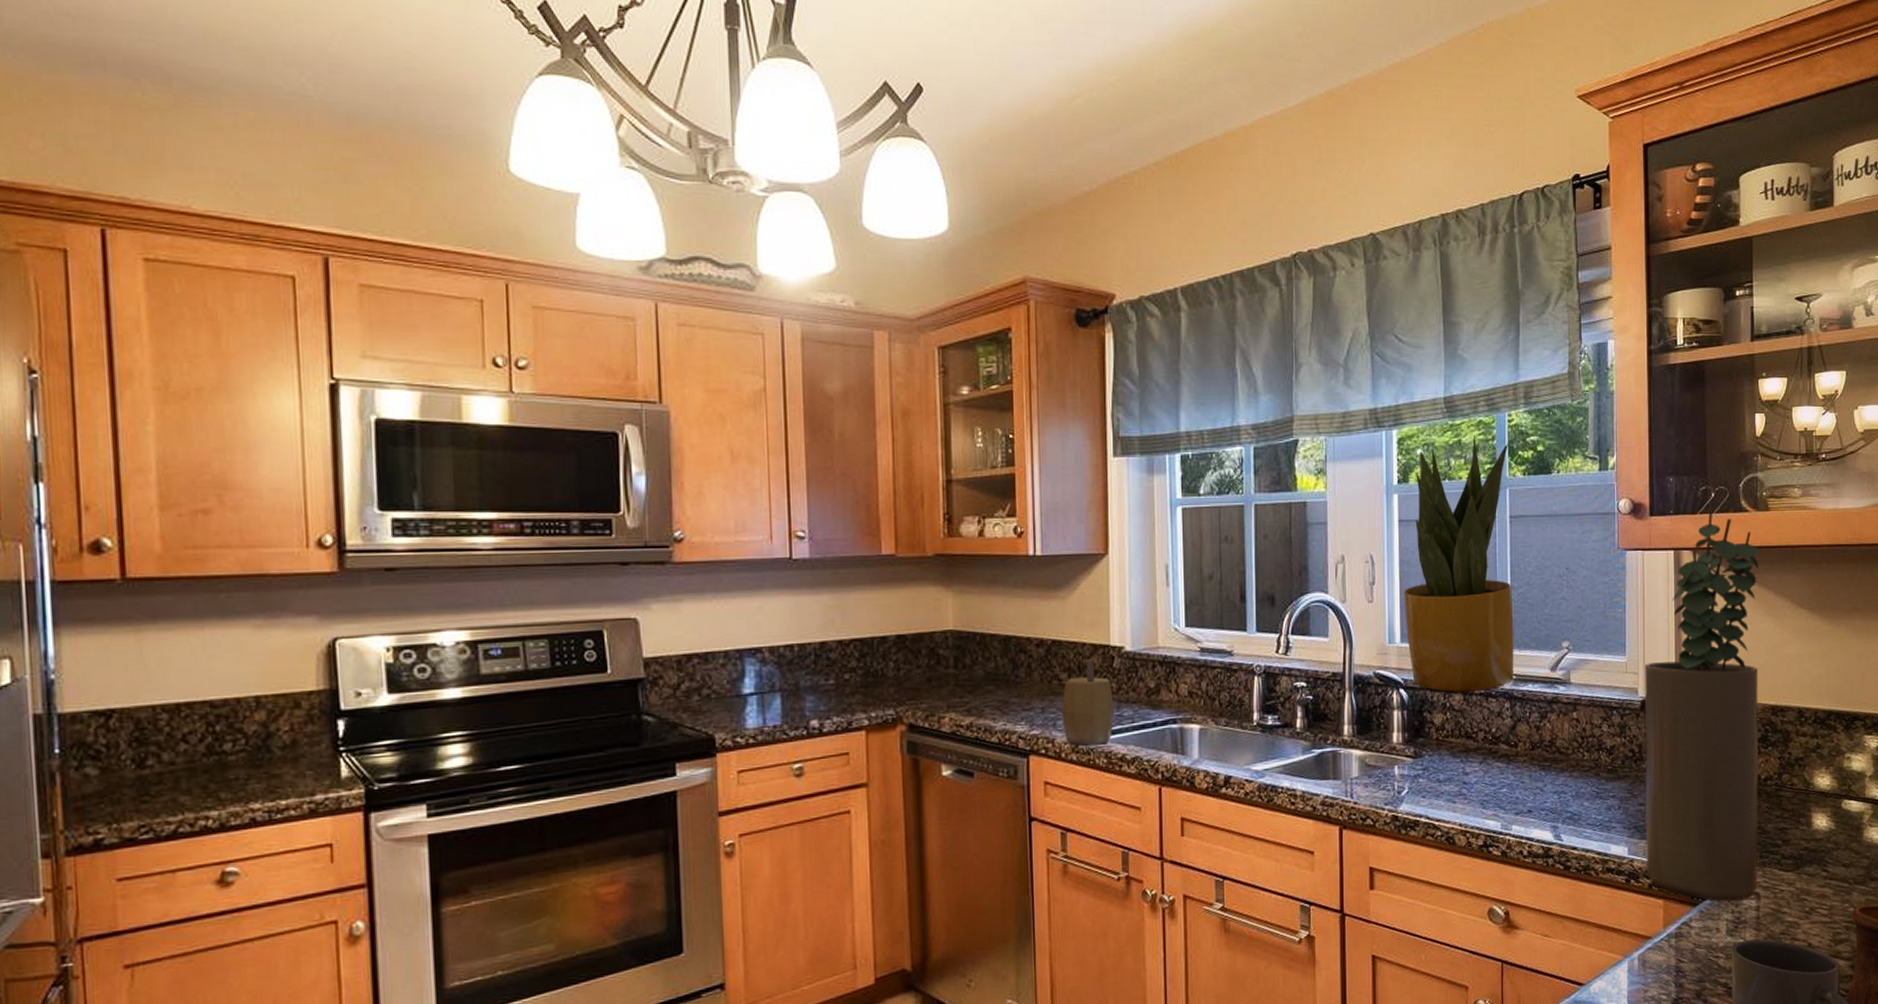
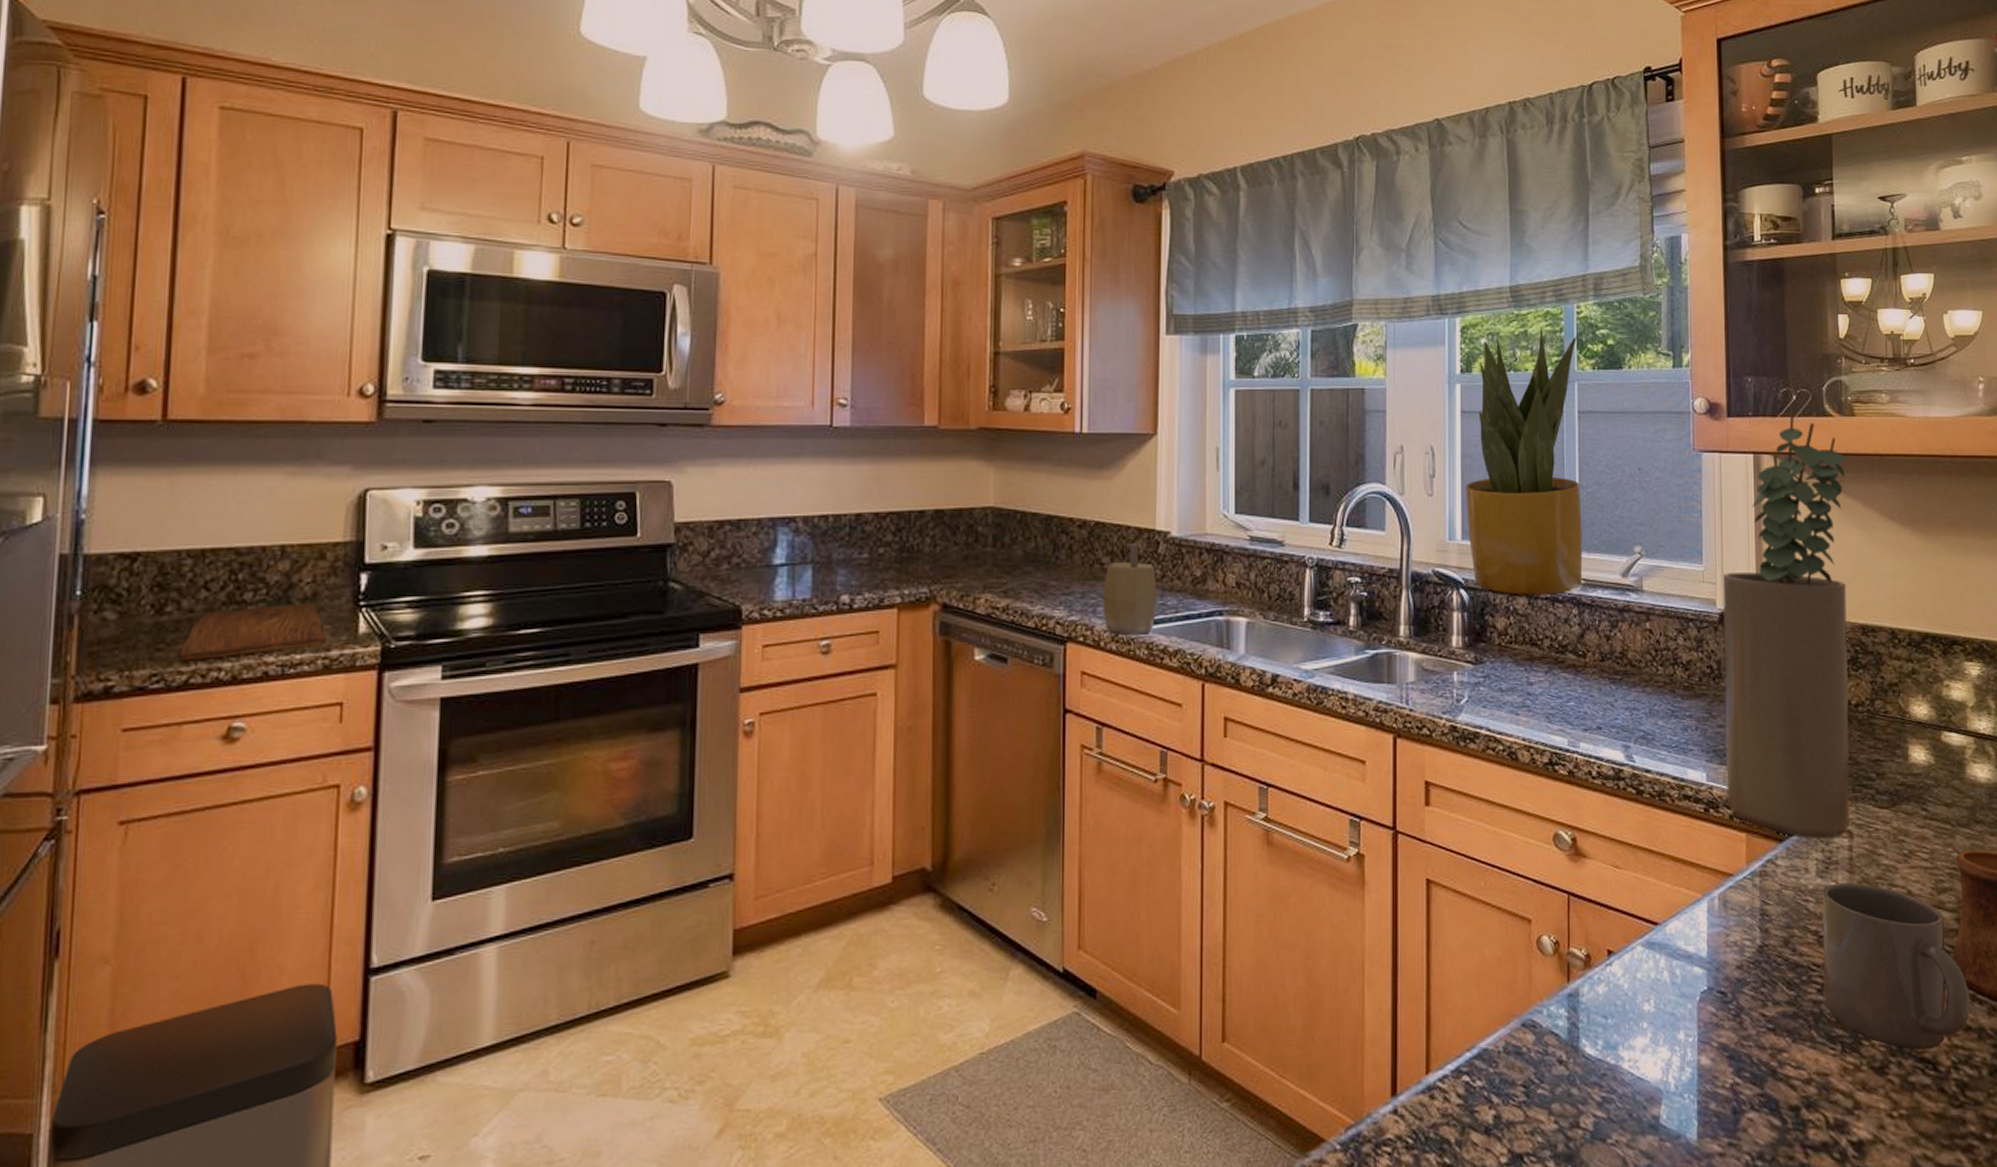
cutting board: none [166,750,310,812] -> present [180,603,327,662]

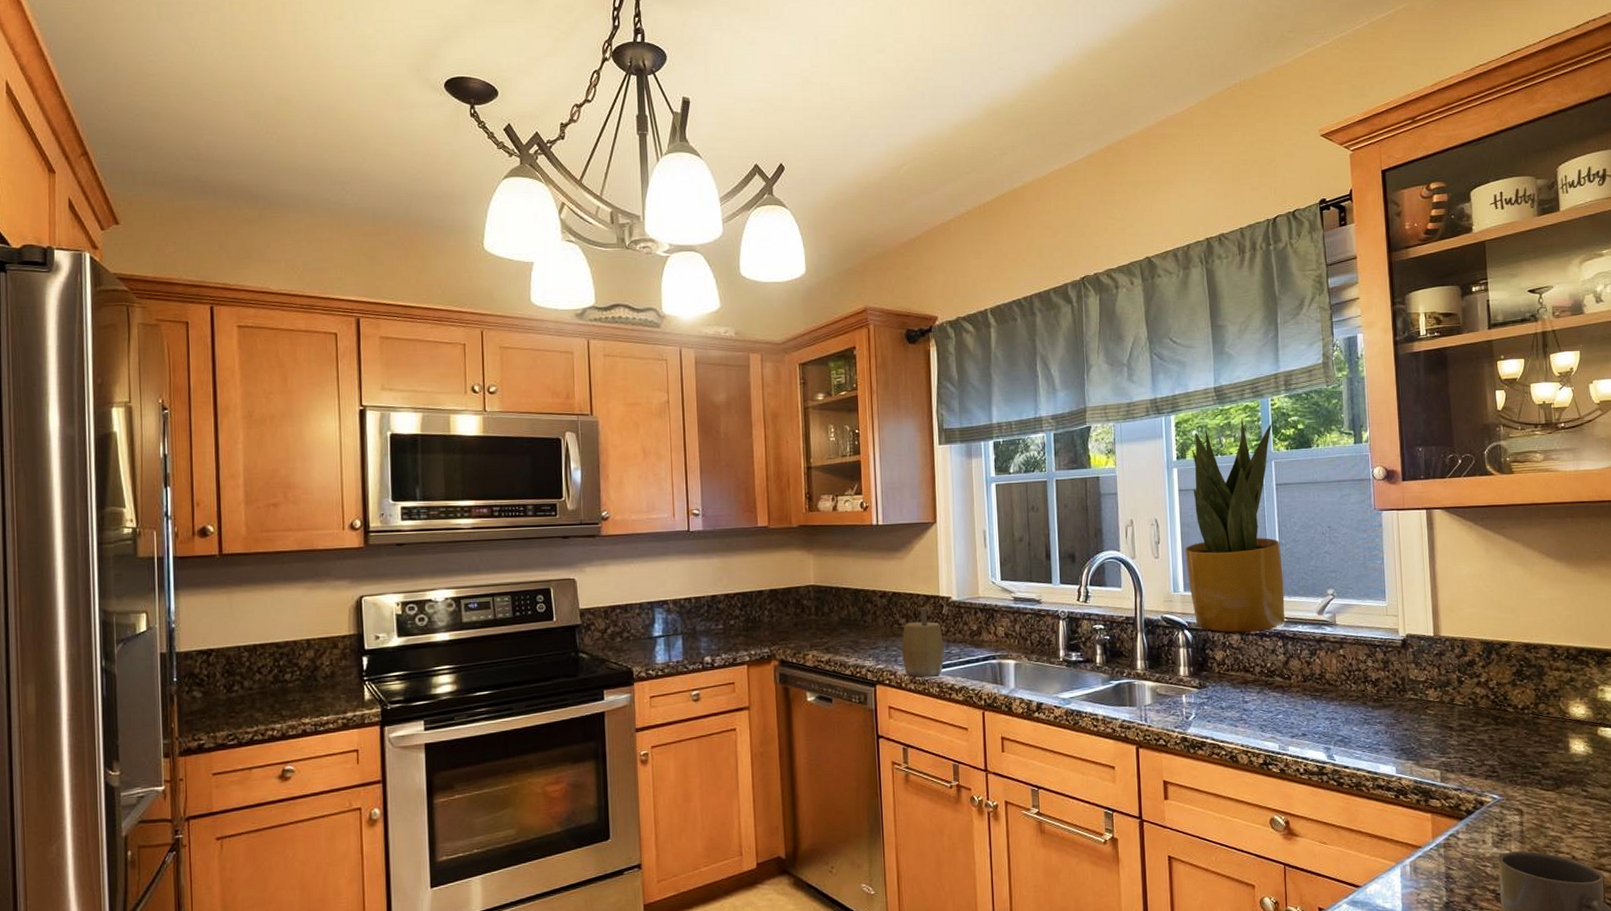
cutting board: present [180,603,327,662] -> none [246,679,343,725]
vase: present [1723,409,1850,839] -> none [1404,471,1520,817]

